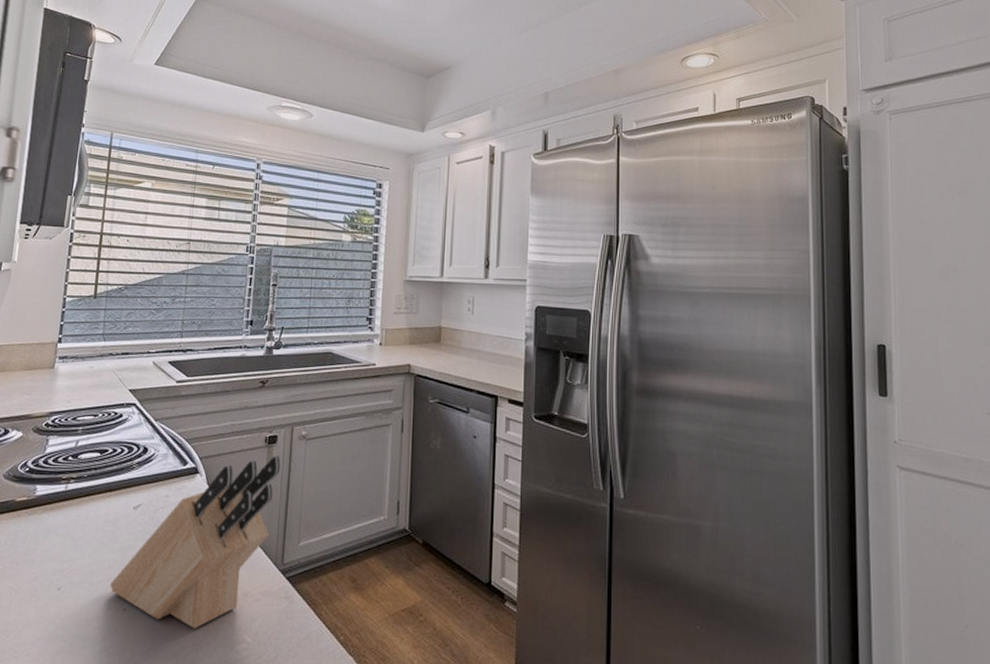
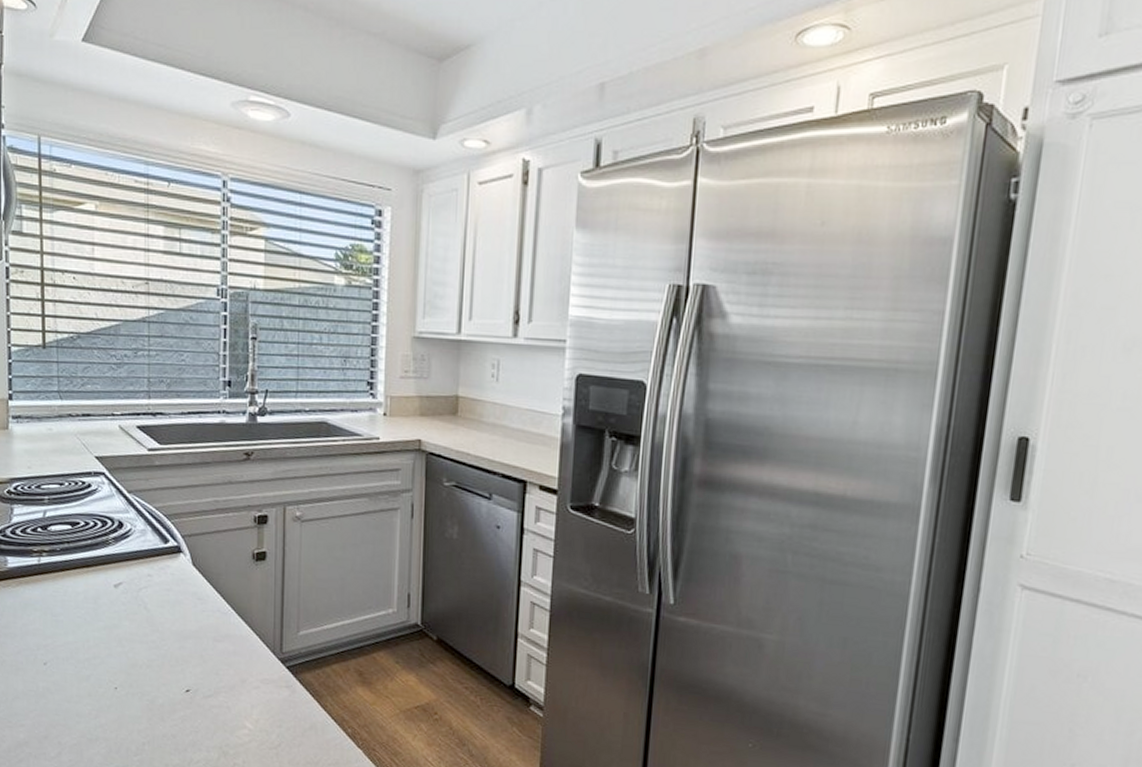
knife block: present [110,455,281,629] -> none [98,537,273,712]

